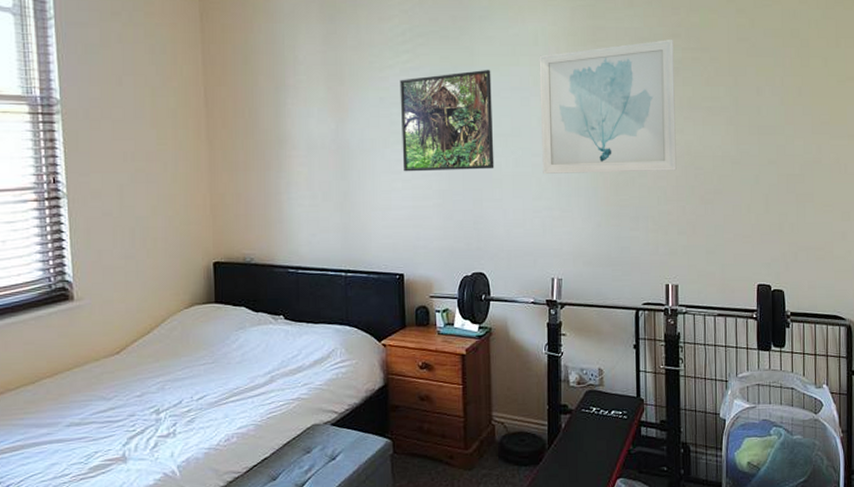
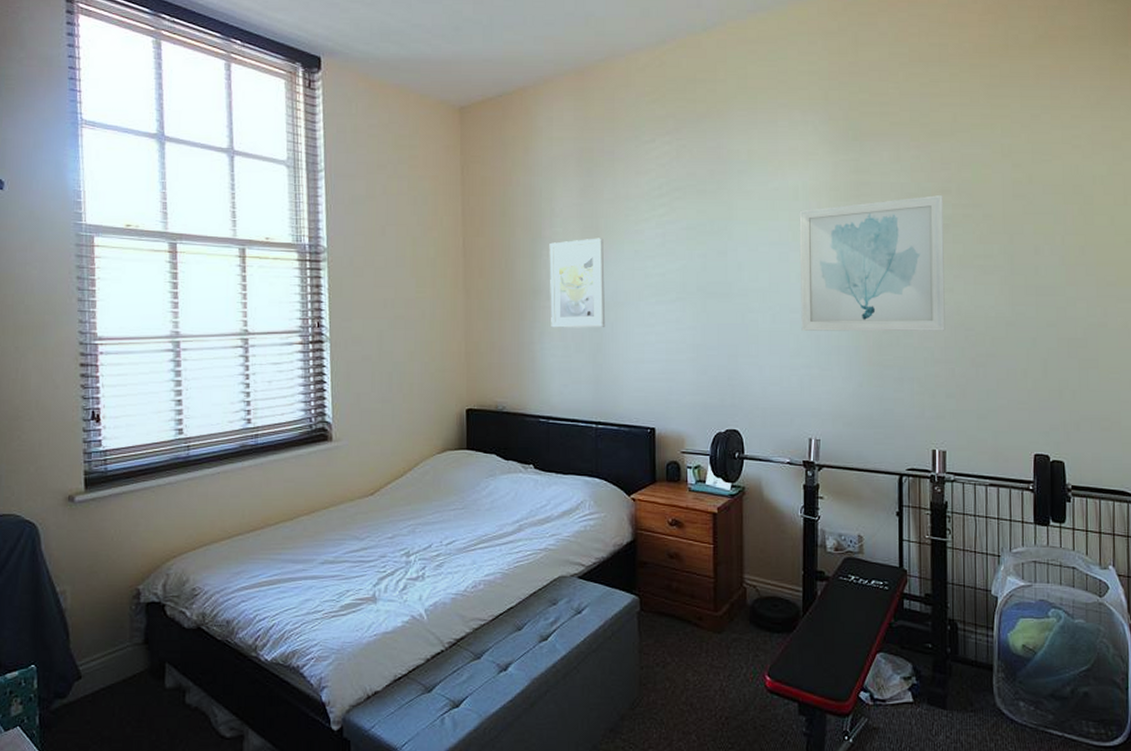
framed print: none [293,85,352,177] -> present [549,238,606,328]
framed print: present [400,69,495,172] -> none [655,223,751,325]

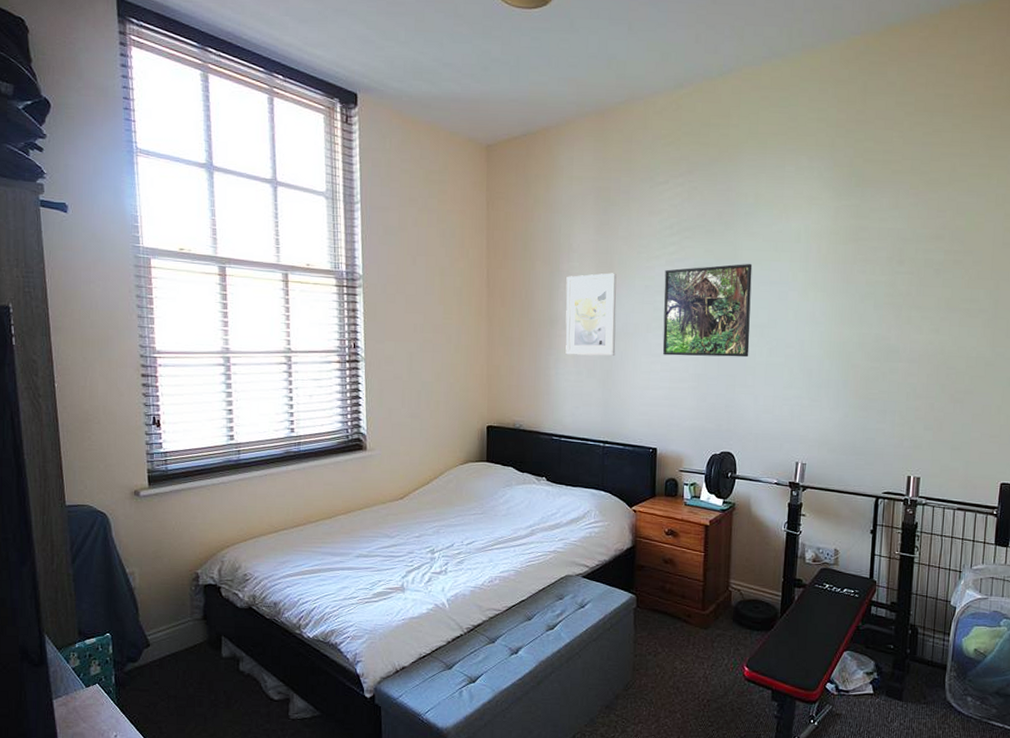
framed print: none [655,223,751,325] -> present [662,263,753,358]
wall art: present [799,195,945,332] -> none [795,241,936,369]

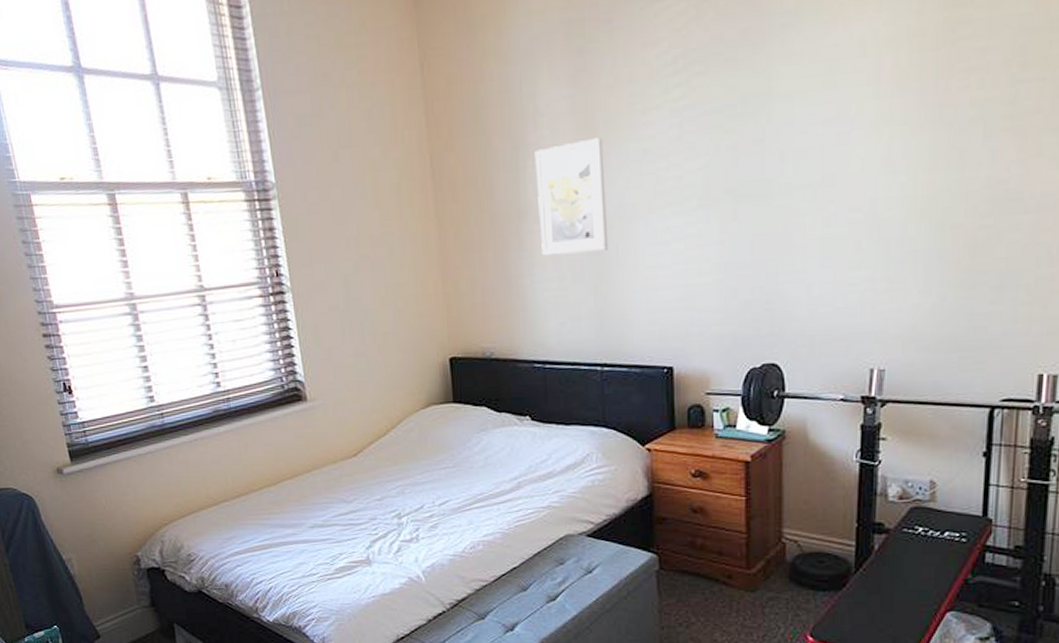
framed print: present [662,263,753,358] -> none [669,97,796,242]

